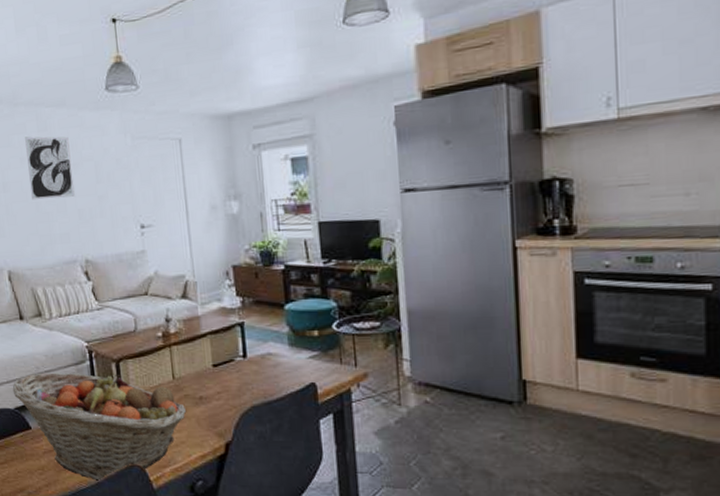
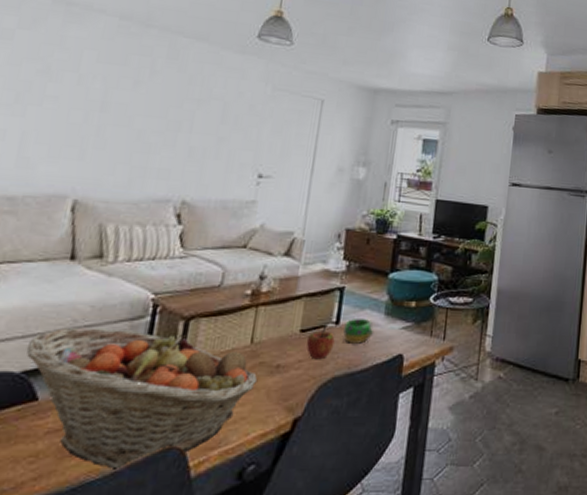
wall art: present [25,136,75,200] -> none [135,60,201,132]
apple: none [220,358,246,391] -> present [306,324,335,360]
mug: none [252,351,281,375] -> present [343,319,373,344]

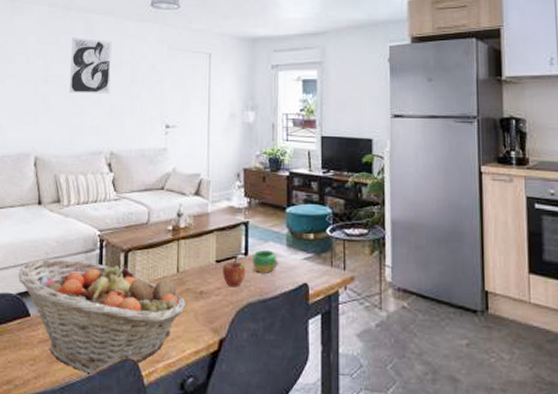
wall art: none [135,60,201,132] -> present [69,37,112,94]

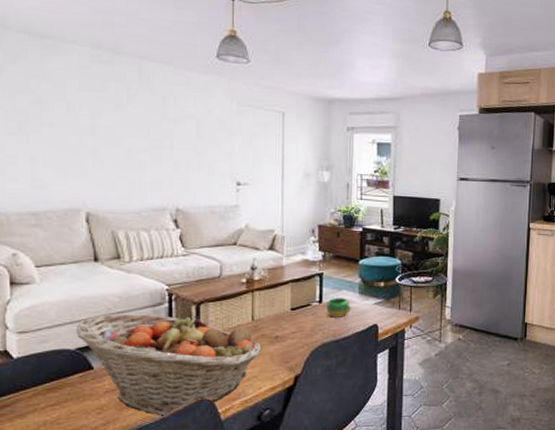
wall art: present [69,37,112,94] -> none [124,86,172,149]
apple: present [222,255,246,288] -> none [297,303,320,331]

